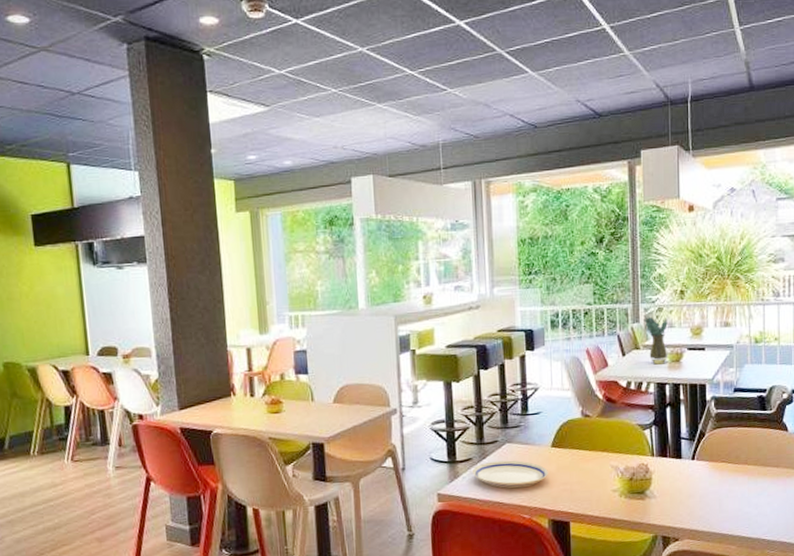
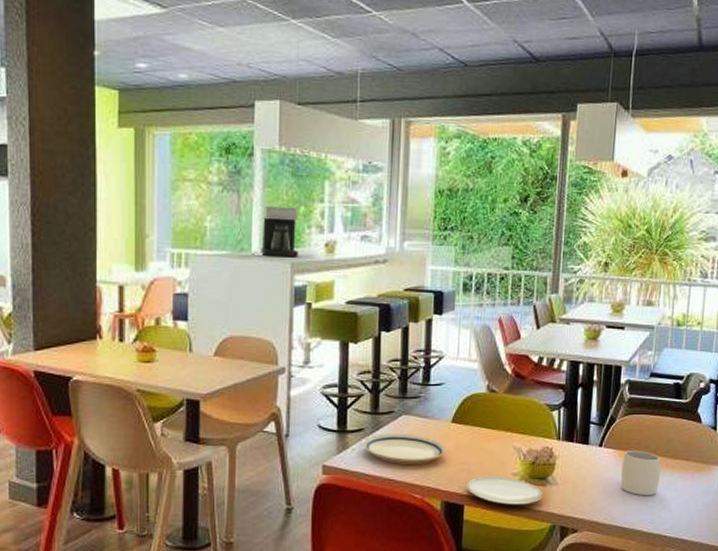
coffee maker: none [366,266,400,312] -> present [261,206,299,258]
plate: none [570,493,643,520] -> present [466,476,543,505]
vase: present [643,315,668,365] -> none [563,286,588,341]
mug: none [715,461,754,503] -> present [620,450,662,496]

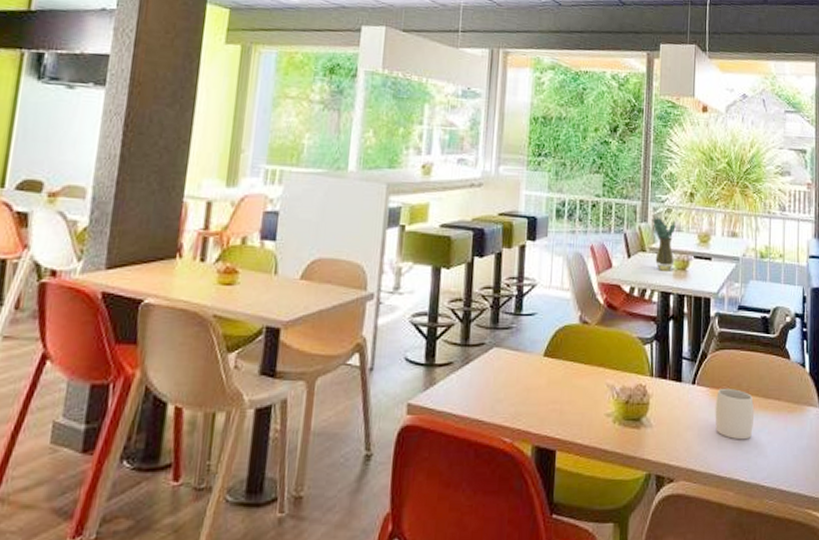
coffee maker: present [261,206,299,258] -> none [357,126,397,178]
plate: present [362,433,446,465] -> none [451,368,537,404]
plate: present [466,476,543,505] -> none [558,417,637,450]
vase: none [563,286,588,341] -> present [652,215,676,271]

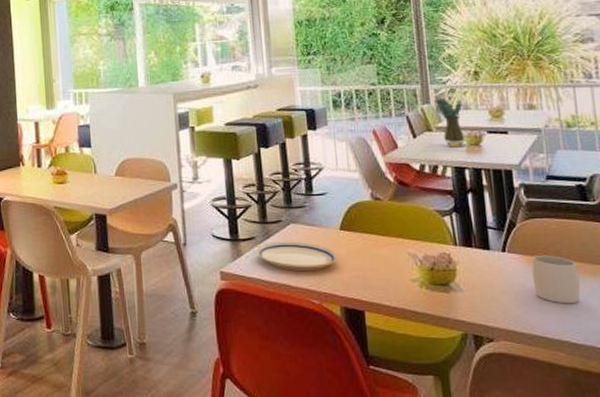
plate: none [451,368,537,404] -> present [255,241,338,272]

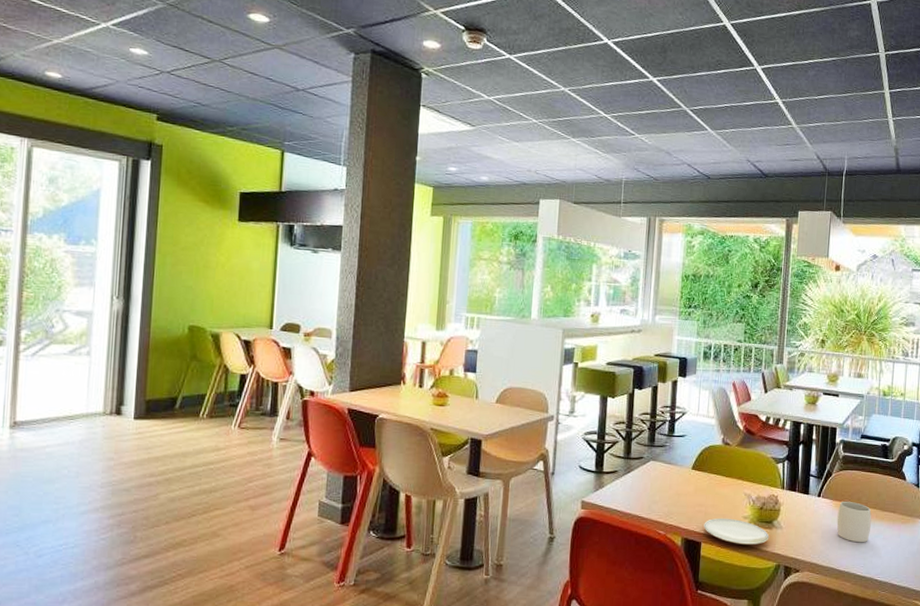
plate: present [255,241,338,272] -> none [616,476,686,505]
plate: none [364,282,448,312] -> present [703,518,769,545]
vase: present [434,96,466,148] -> none [787,358,808,405]

